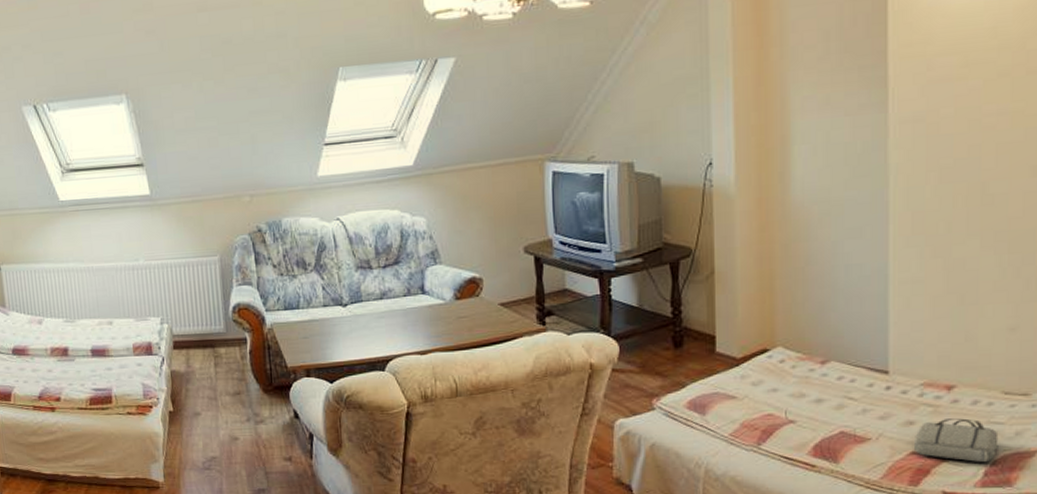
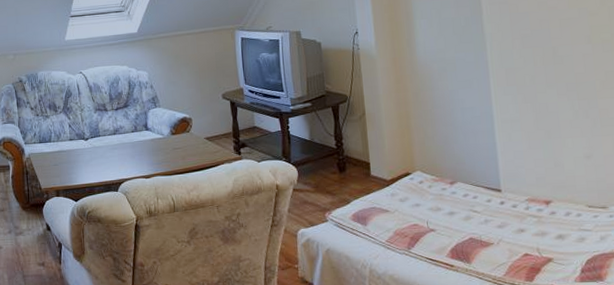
tote bag: present [913,418,999,462] -> none [525,226,589,261]

